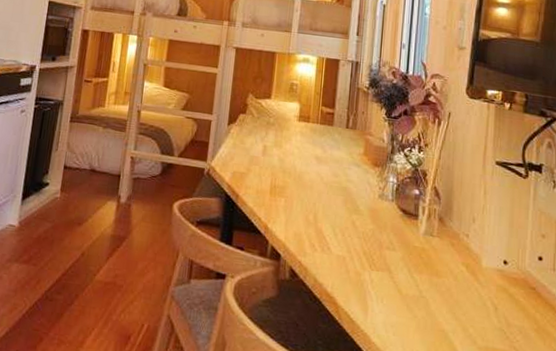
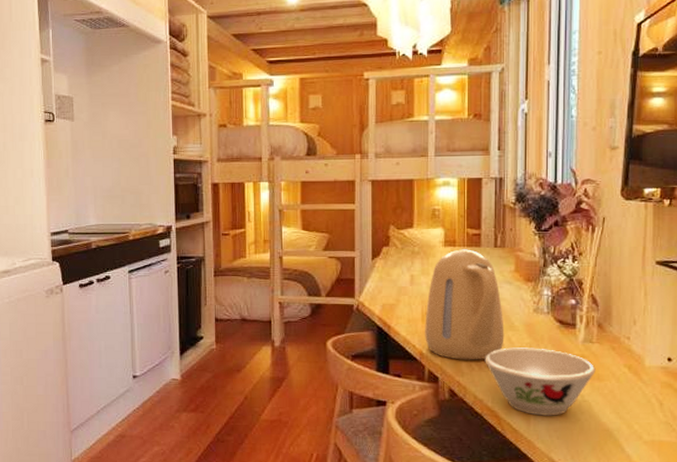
kettle: none [271,126,350,242] -> present [425,249,505,360]
bowl: none [328,232,435,310] -> present [485,347,596,416]

